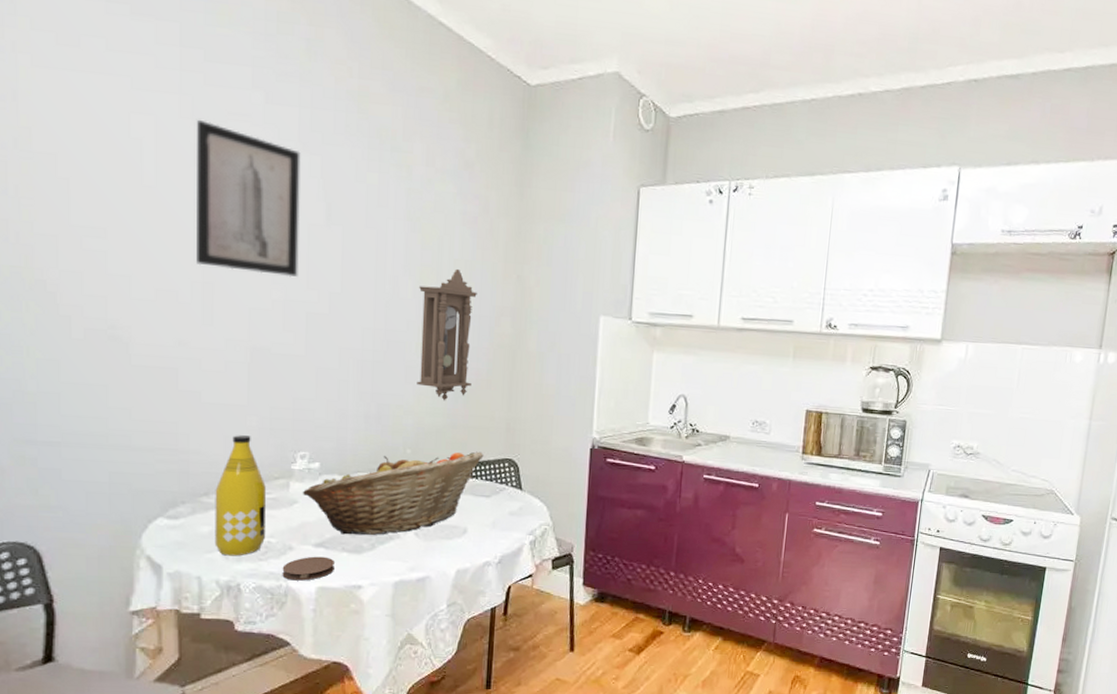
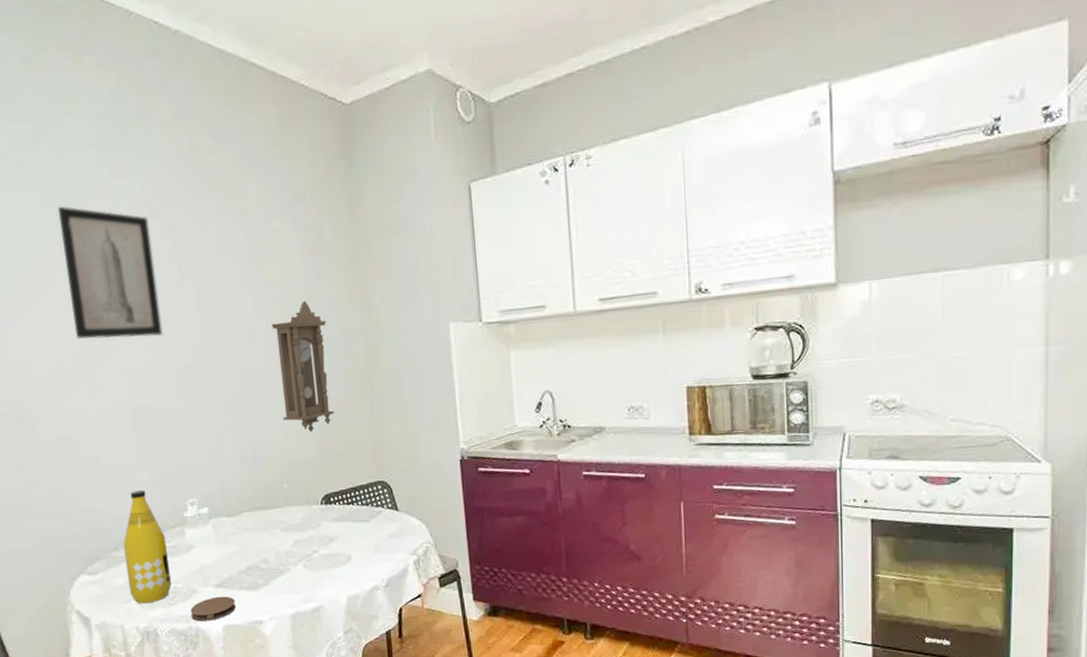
fruit basket: present [302,451,484,535] -> none [197,477,357,574]

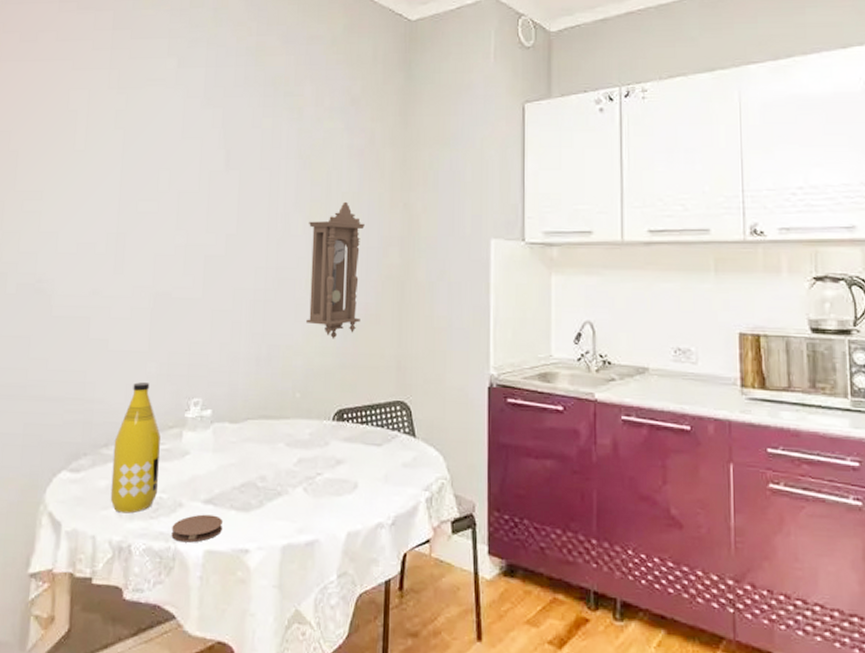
wall art: present [58,206,163,340] -> none [113,88,205,223]

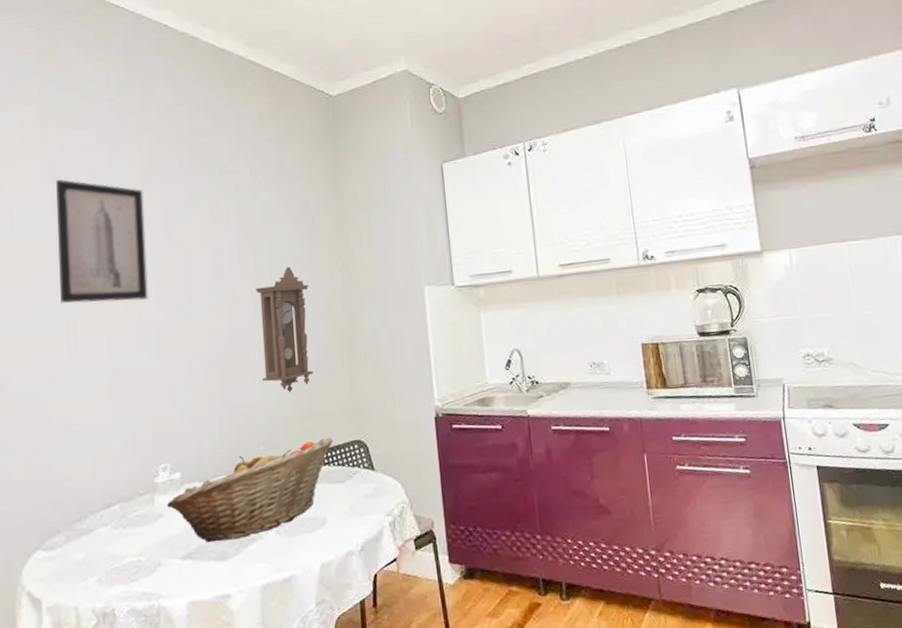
bottle: present [110,382,161,514] -> none [86,456,135,581]
wall art: none [113,88,205,223] -> present [56,179,148,304]
coaster: present [171,514,223,543] -> none [153,568,203,599]
fruit basket: none [194,394,374,490] -> present [166,437,333,543]

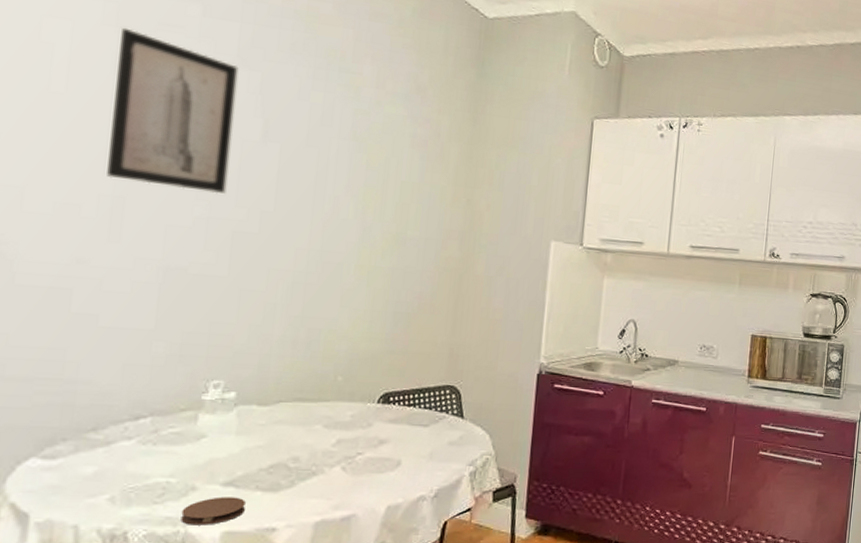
coaster: none [153,568,203,599] -> present [181,497,246,525]
fruit basket: present [166,437,333,543] -> none [212,378,424,471]
pendulum clock: present [256,266,313,393] -> none [353,190,424,326]

